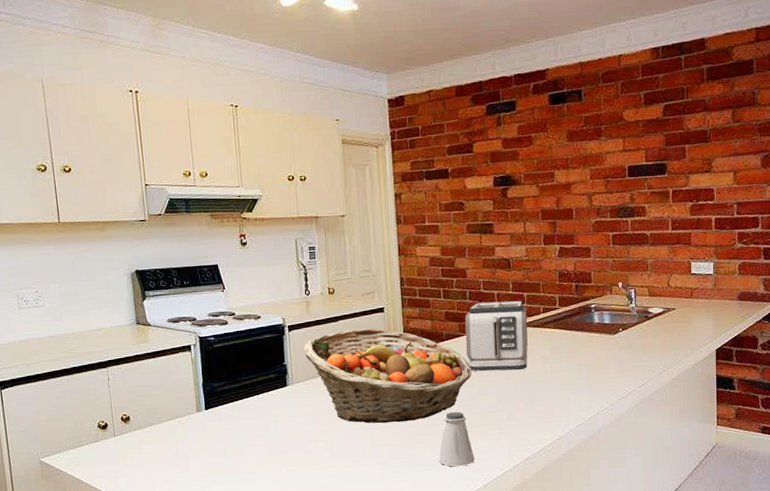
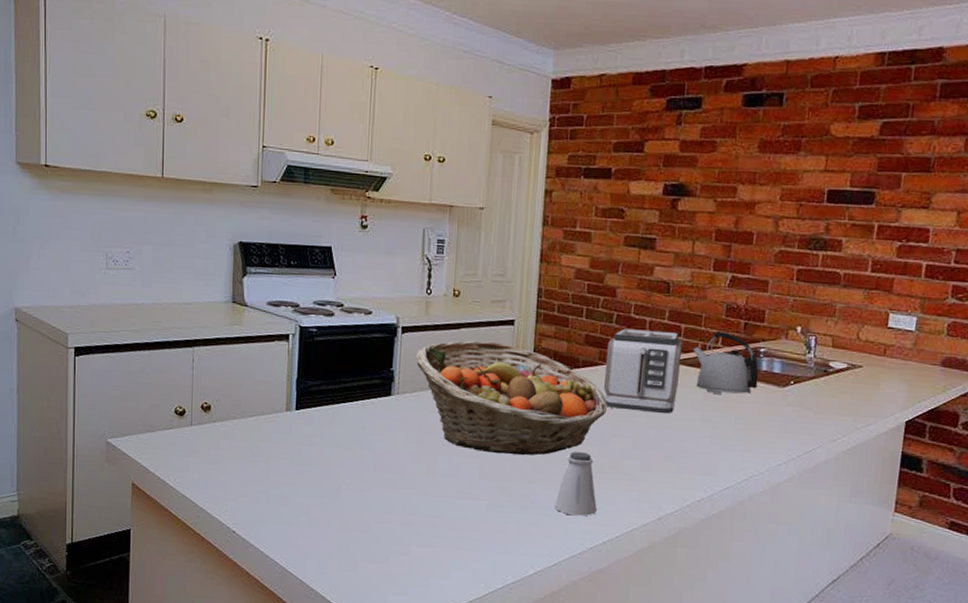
kettle: none [536,294,593,348] -> present [692,330,759,394]

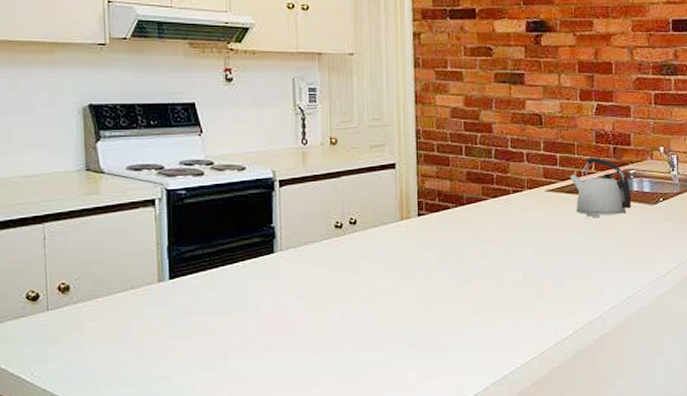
fruit basket: present [415,340,608,456] -> none [296,187,496,301]
saltshaker: present [555,451,597,516] -> none [454,288,495,353]
toaster: present [603,328,682,414] -> none [489,162,559,242]

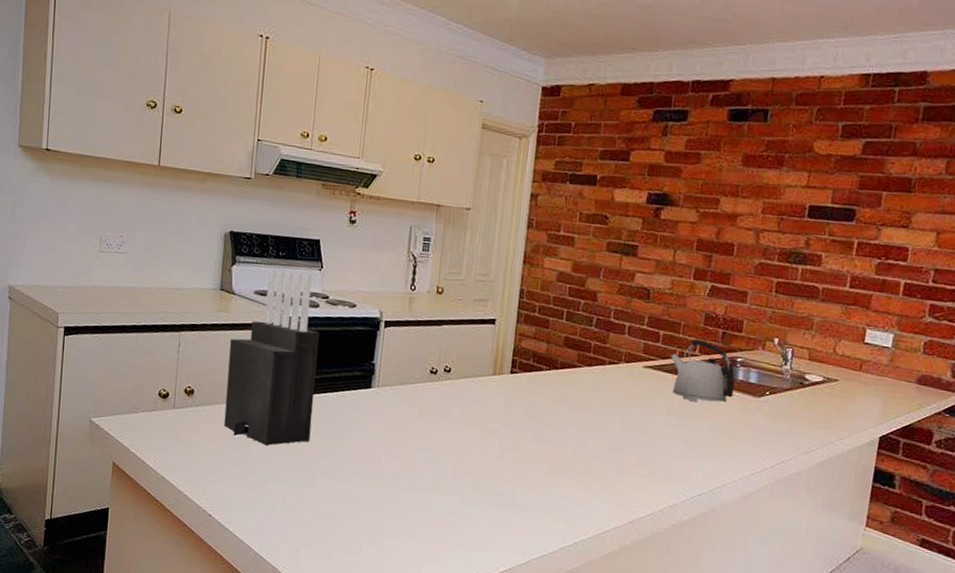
knife block: none [105,140,214,334] -> present [223,269,319,446]

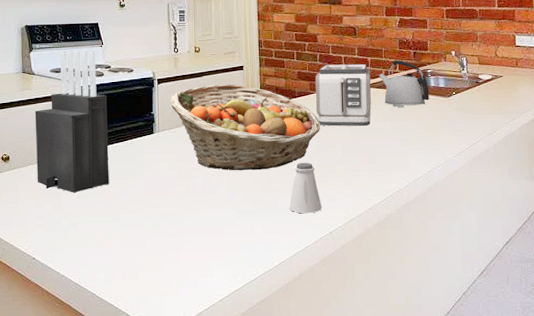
fruit basket: none [397,337,585,454] -> present [170,84,321,171]
saltshaker: none [528,451,570,516] -> present [289,163,322,214]
toaster: none [580,332,660,419] -> present [315,64,371,127]

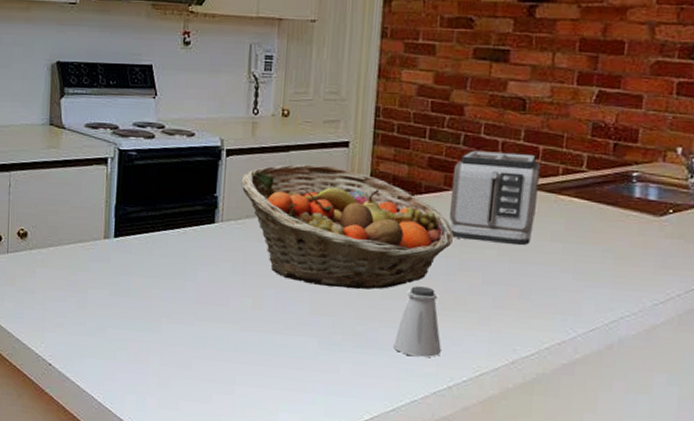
knife block: present [34,50,109,193] -> none [60,100,156,289]
kettle: present [378,59,430,107] -> none [552,152,631,224]

